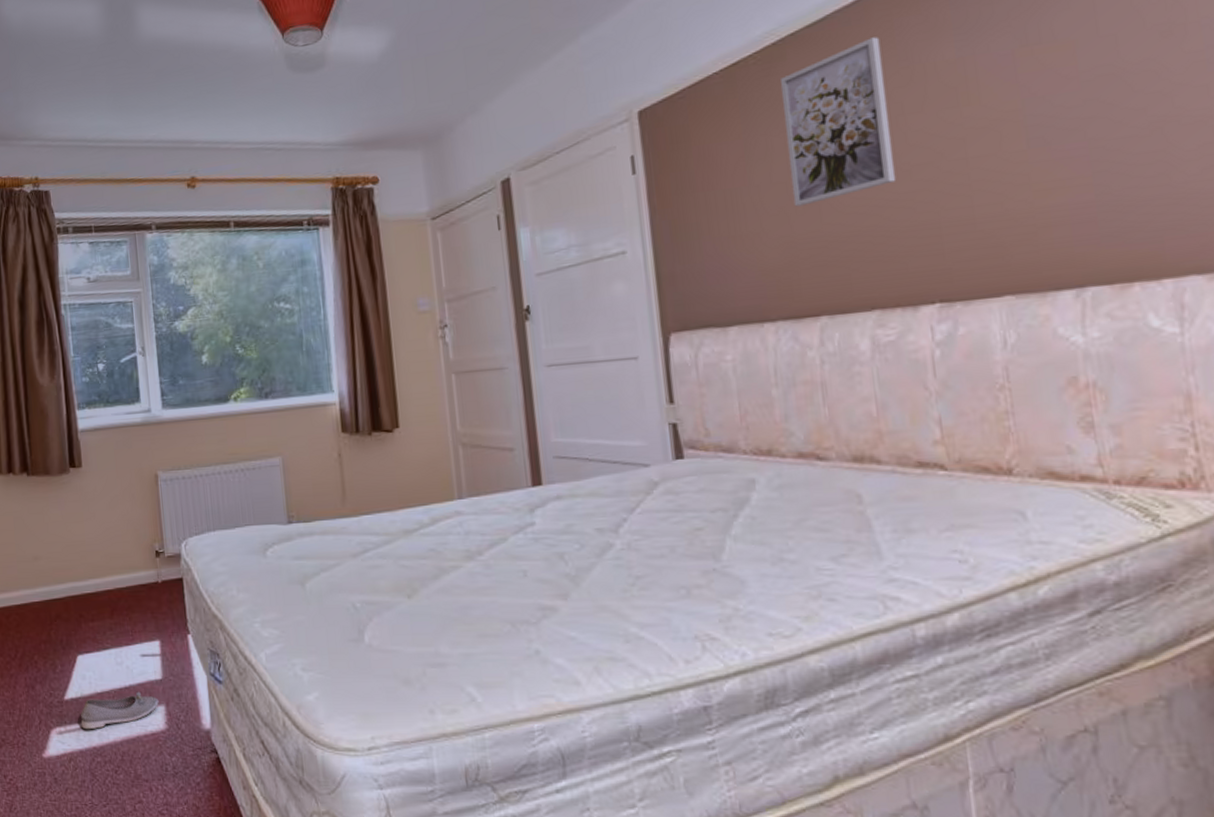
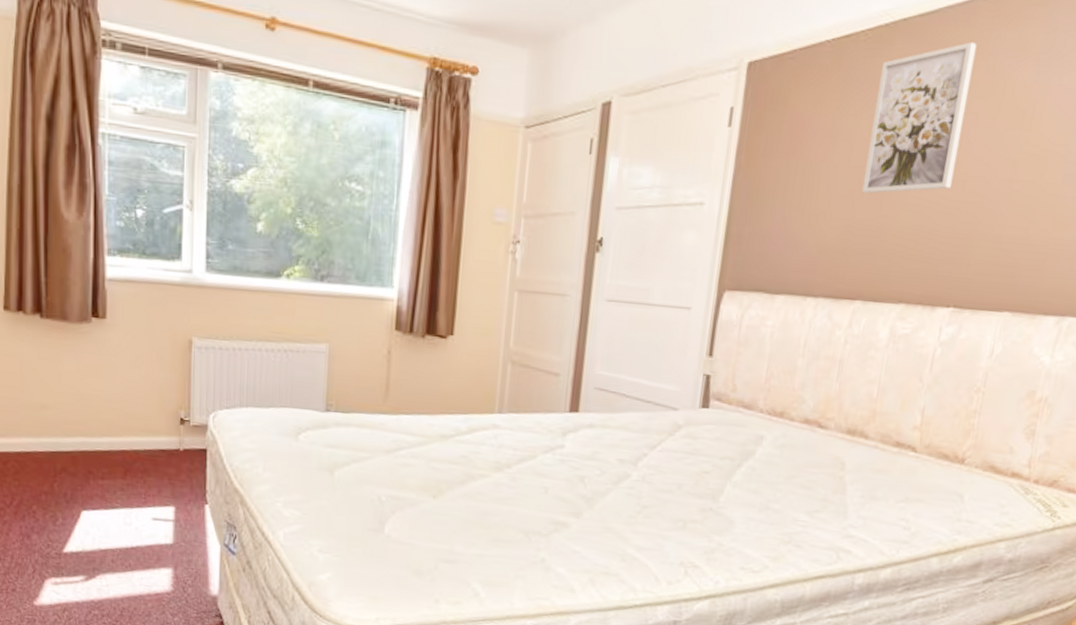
shoe: present [81,691,159,730] -> none [79,552,167,584]

